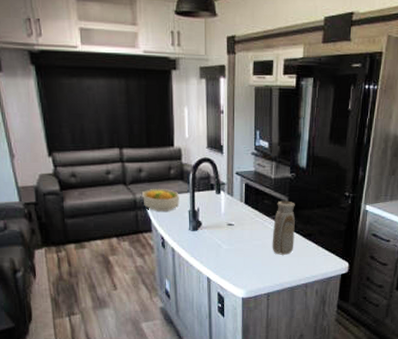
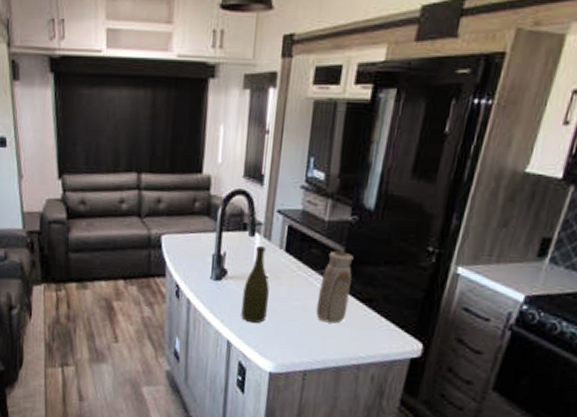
fruit bowl: present [142,189,179,211] -> none [158,224,203,254]
bottle: none [216,201,235,262] -> present [241,246,269,324]

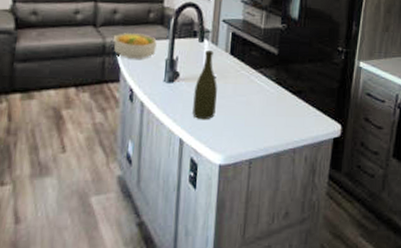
fruit bowl: none [158,224,203,254] -> present [113,33,157,59]
vase: present [315,251,354,324] -> none [257,52,285,114]

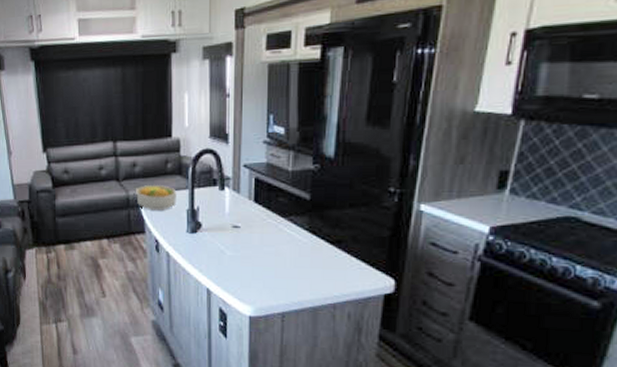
bottle: present [192,50,217,120] -> none [218,199,242,271]

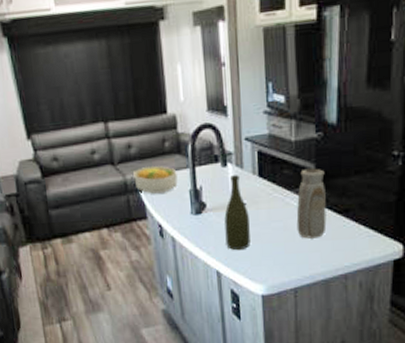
bottle: none [218,199,242,271] -> present [224,175,251,251]
vase: none [288,198,319,266] -> present [296,168,327,239]

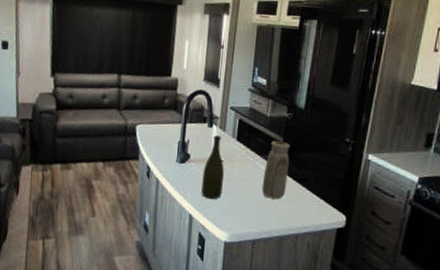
fruit bowl: present [133,166,178,194] -> none [134,116,171,141]

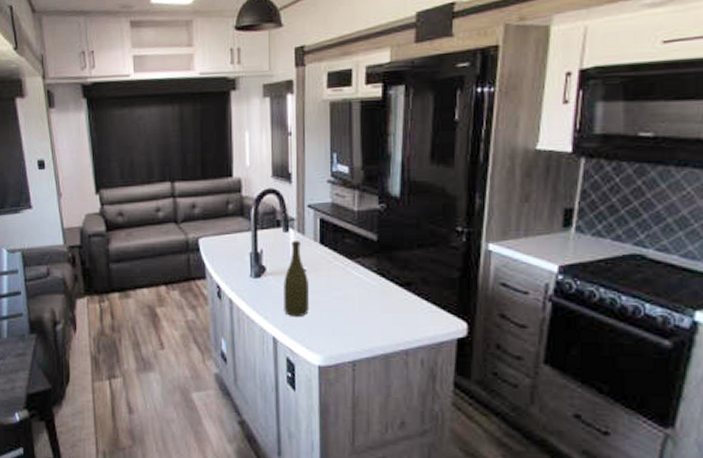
vase: present [261,140,290,200] -> none [357,239,388,310]

